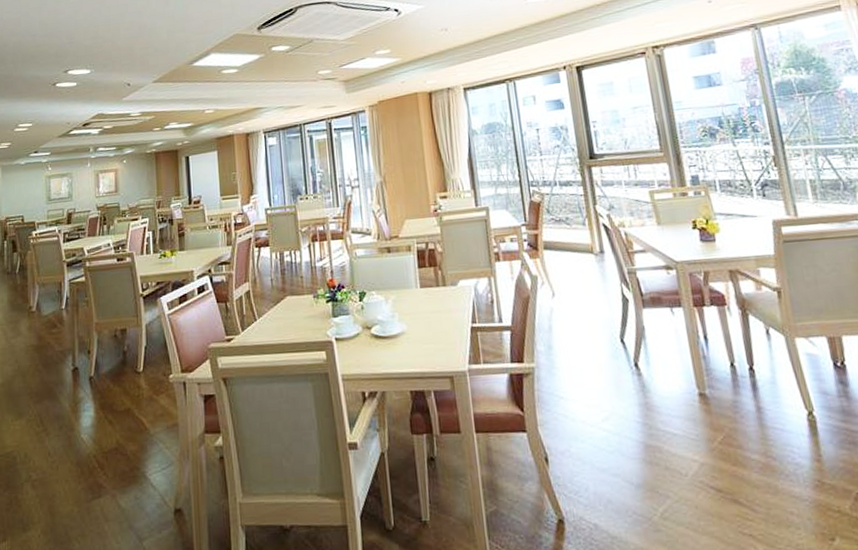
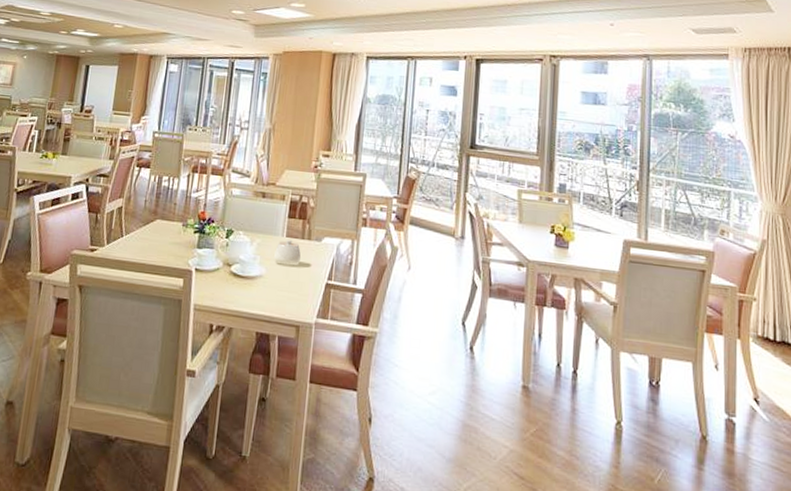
sugar bowl: none [412,289,441,317] -> present [274,239,302,266]

